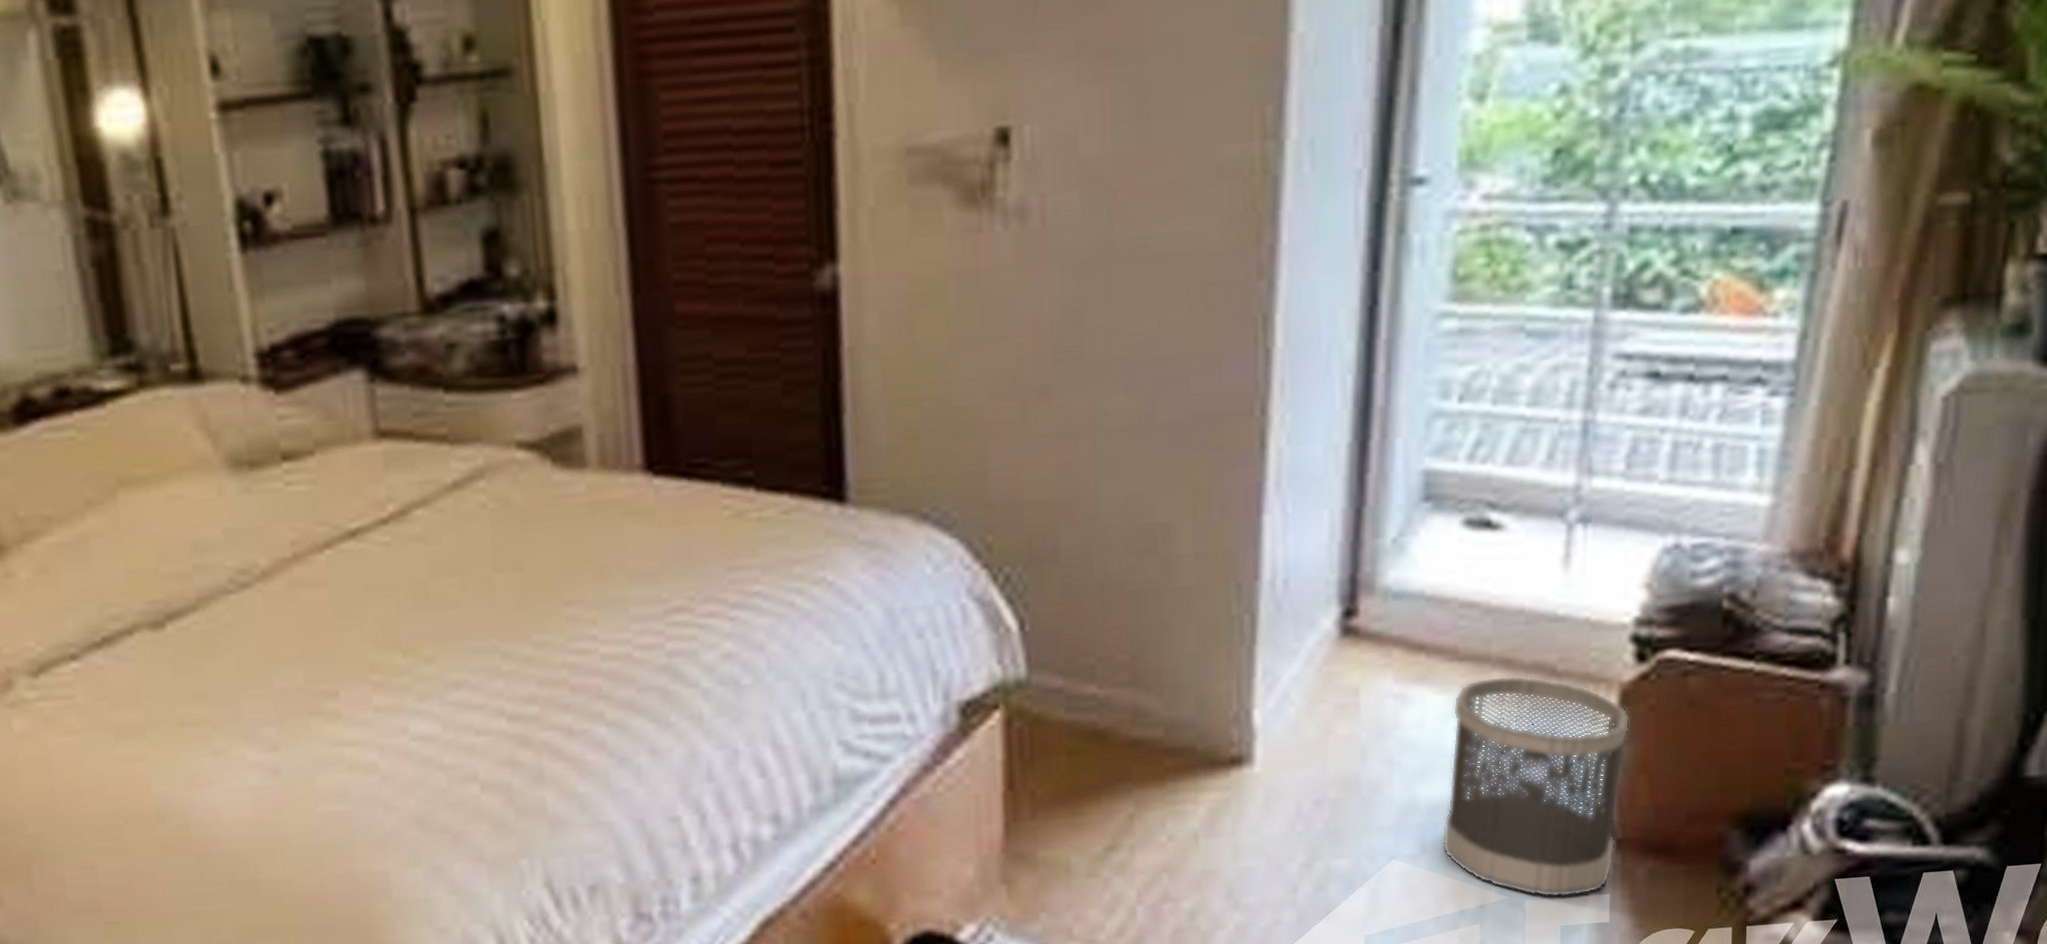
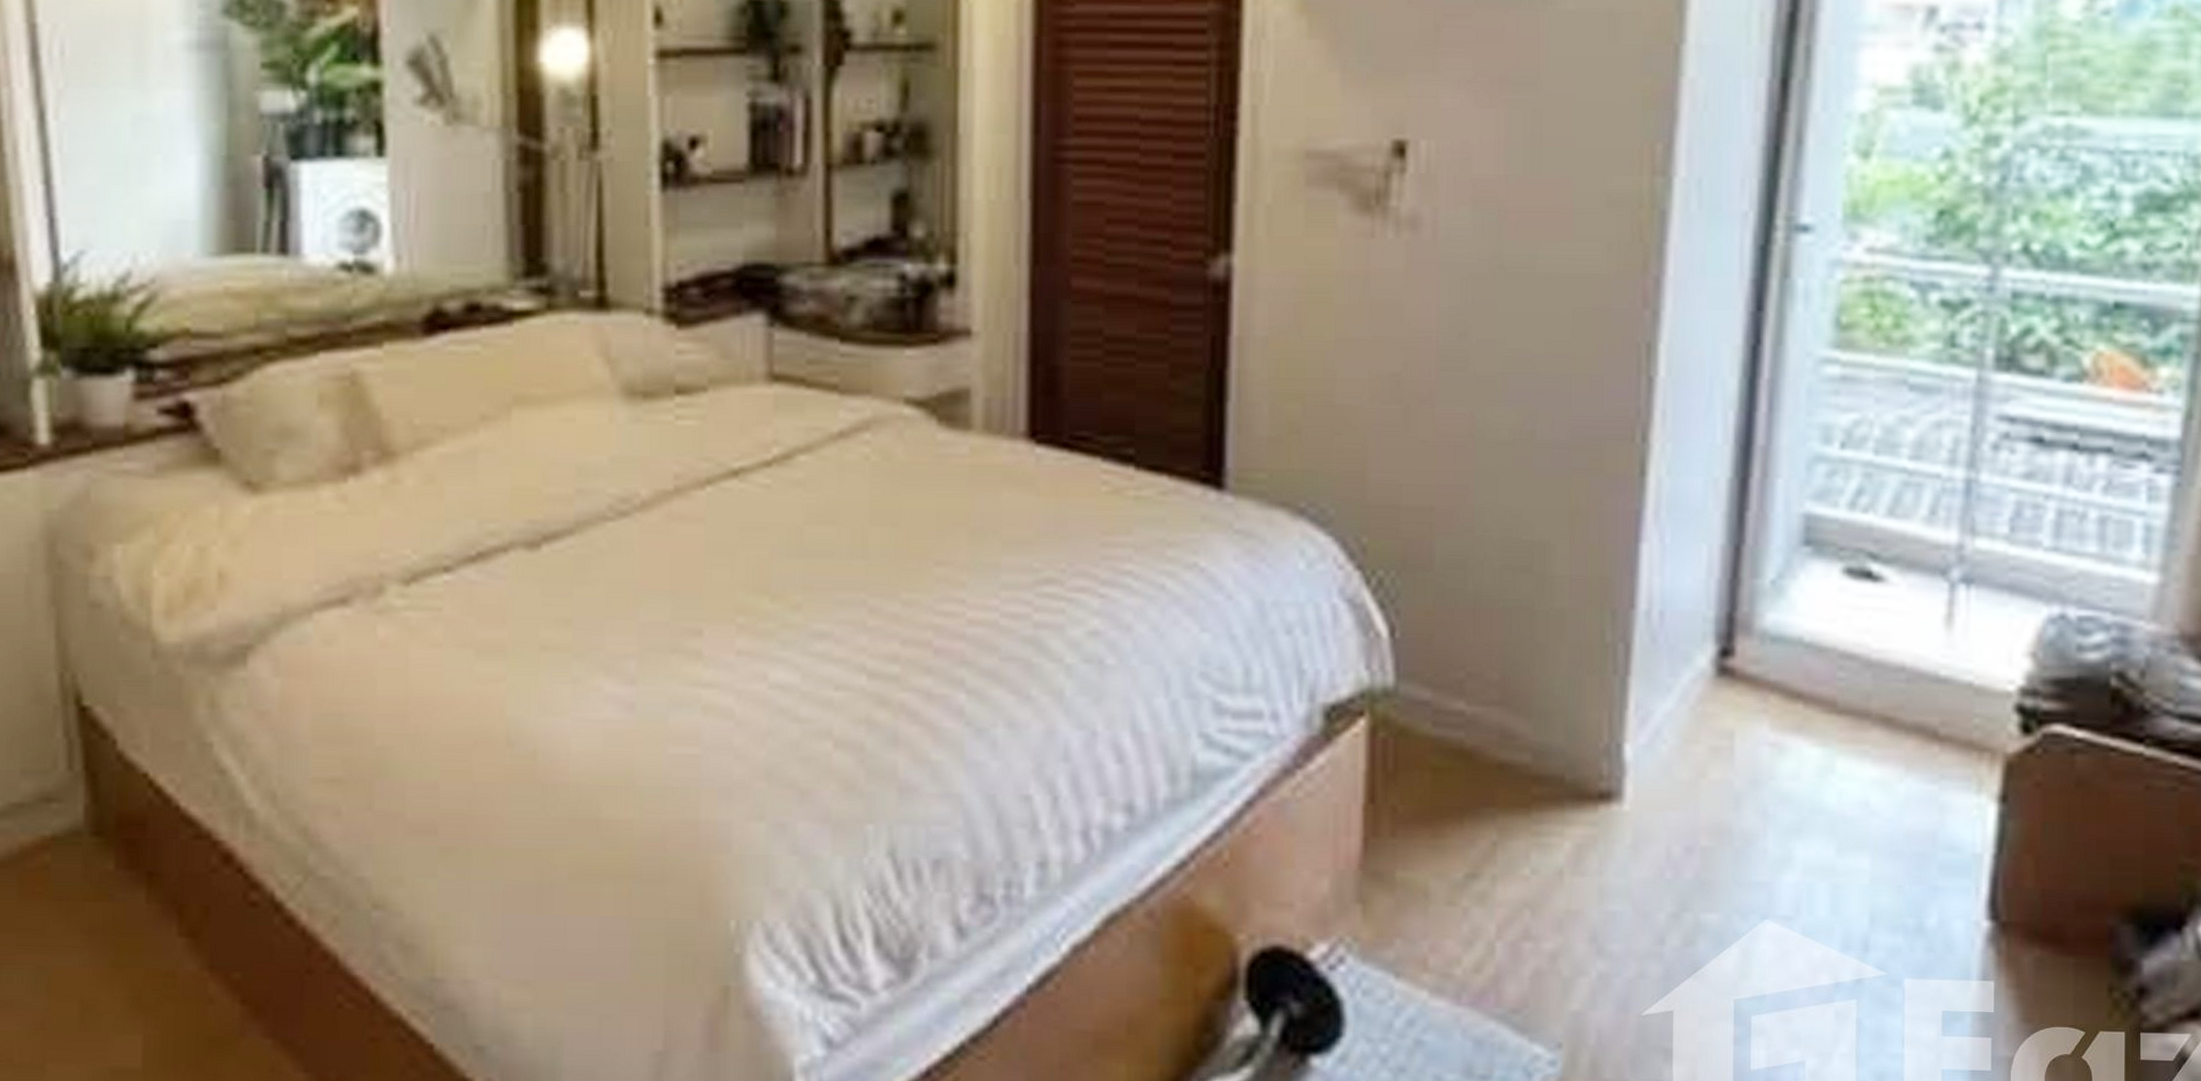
wastebasket: present [1441,675,1630,898] -> none [1816,734,2015,980]

